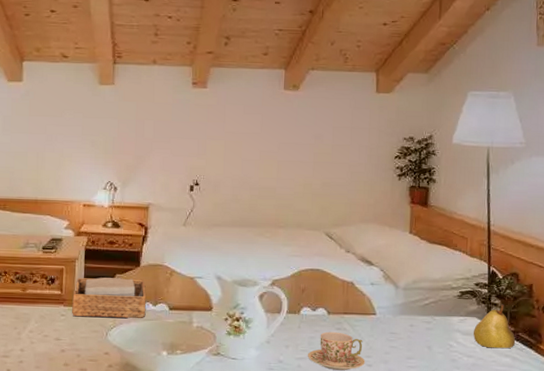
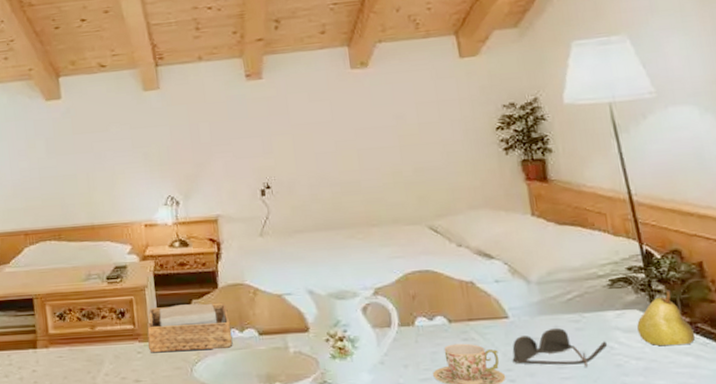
eyeglasses: none [373,327,449,359] -> present [512,328,608,367]

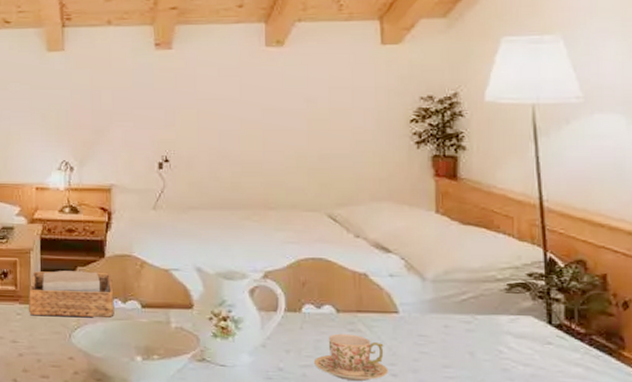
eyeglasses: present [512,328,608,367] -> none [397,328,497,368]
pear: present [637,289,696,346] -> none [530,299,589,356]

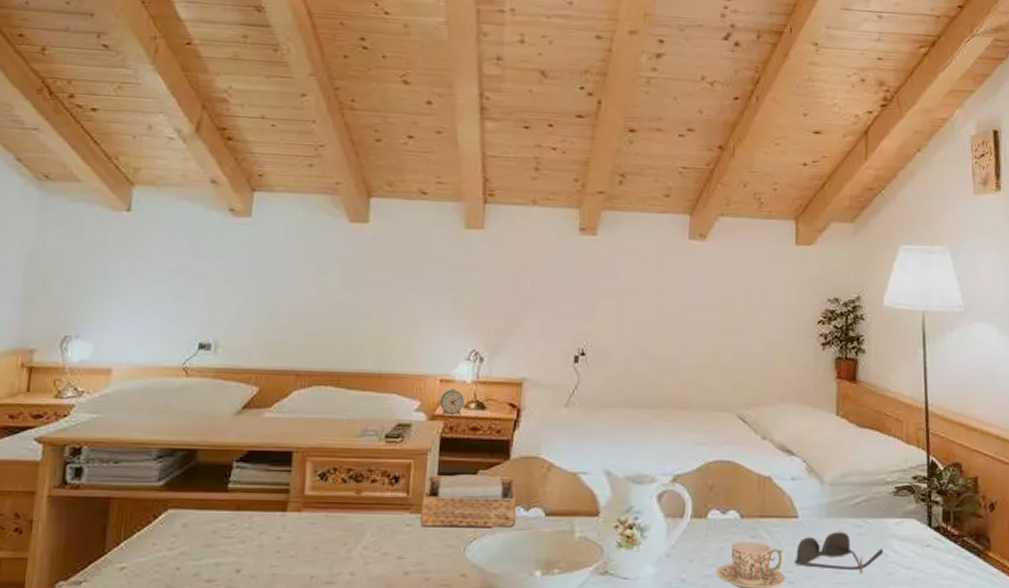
alarm clock: none [37,195,59,218] -> present [439,388,464,414]
eyeglasses: none [397,328,497,368] -> present [794,532,884,573]

